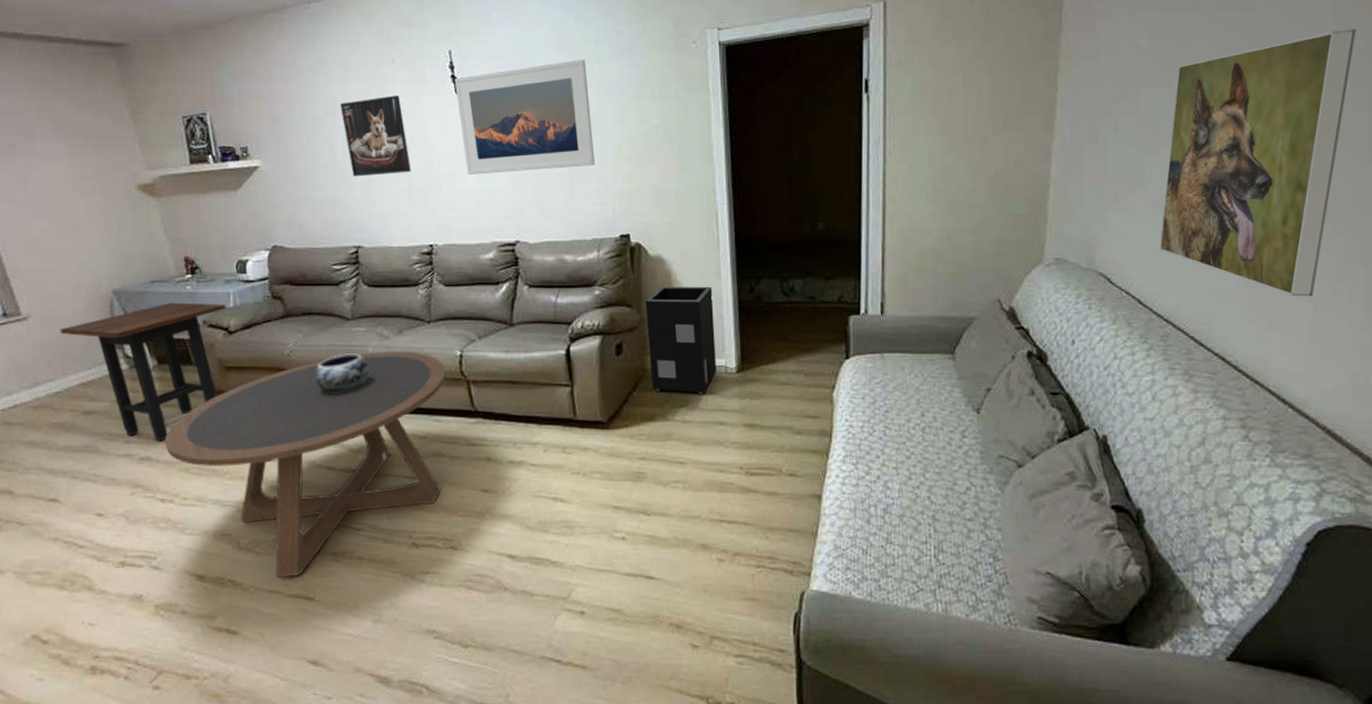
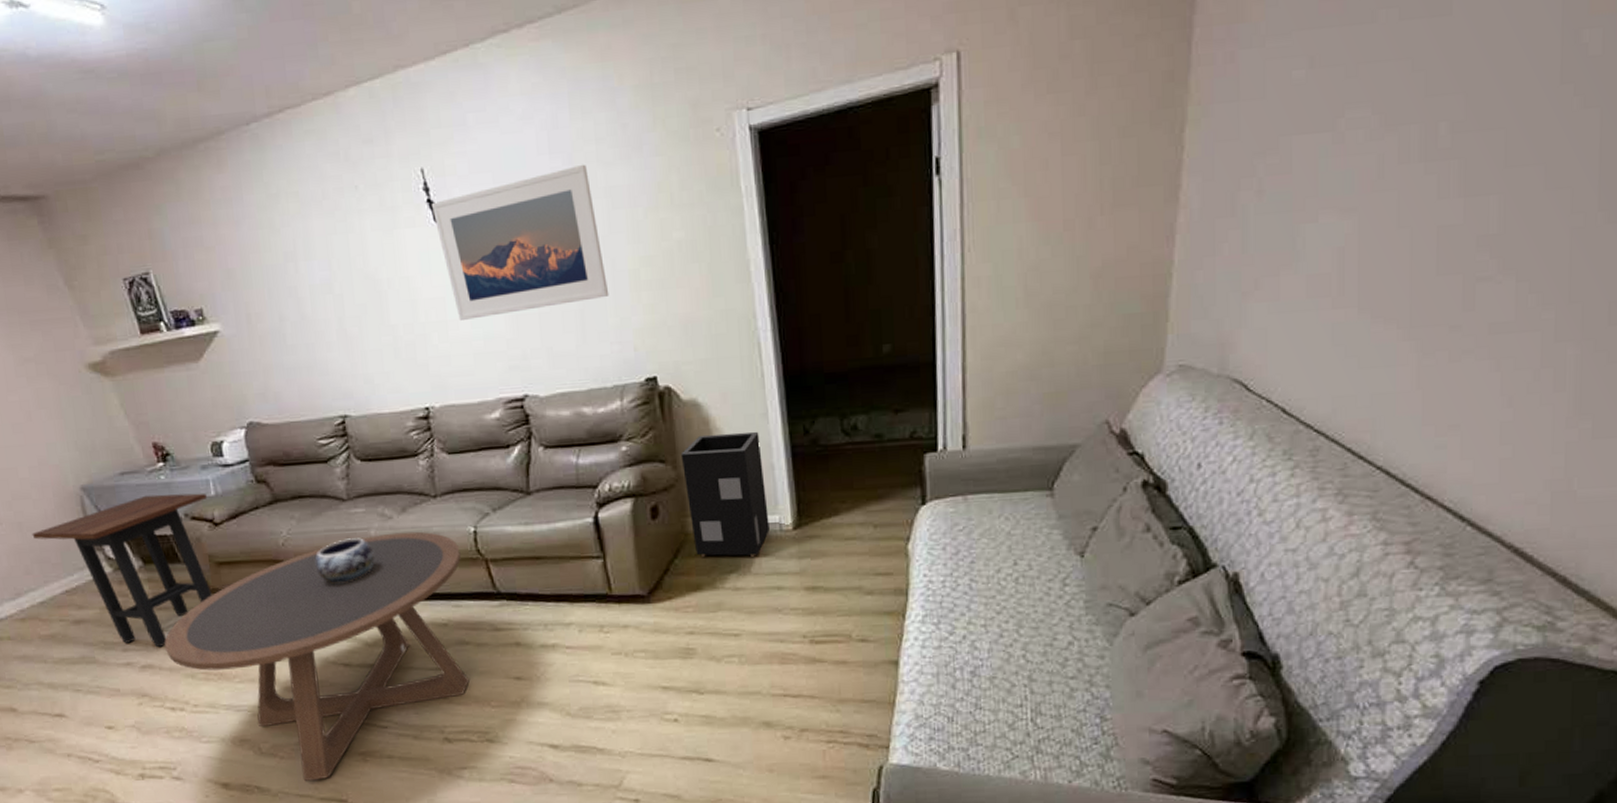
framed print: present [340,95,411,177] -> none [300,230,394,334]
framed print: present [1159,29,1356,297] -> none [1311,27,1592,390]

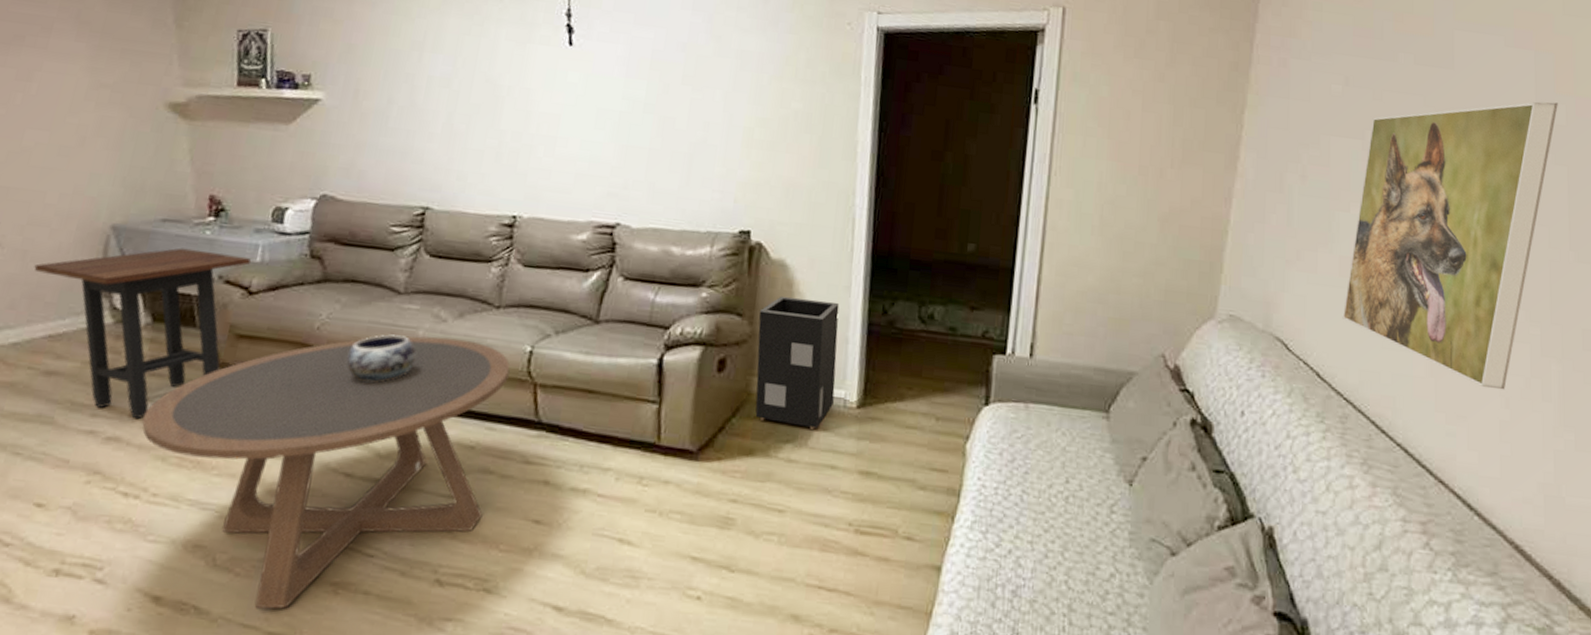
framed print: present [431,164,609,320] -> none [569,25,724,148]
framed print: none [1311,27,1592,390] -> present [1342,102,1558,390]

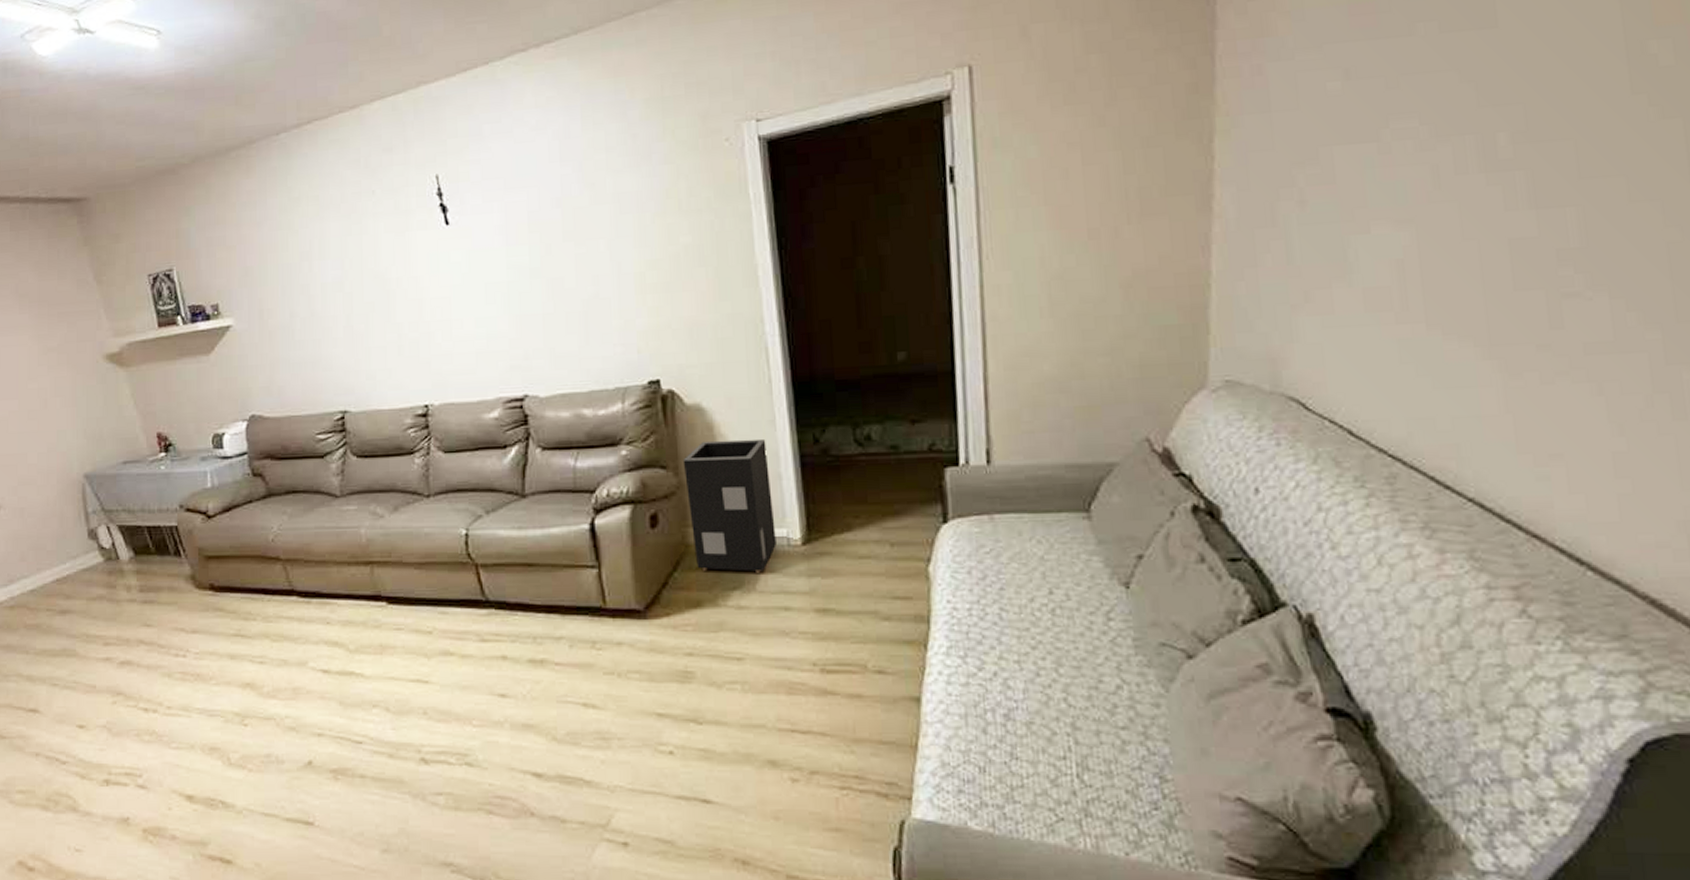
side table: present [34,248,252,420] -> none [32,484,204,644]
coffee table: present [142,336,510,610] -> none [146,532,451,799]
decorative bowl: present [346,334,416,383] -> none [303,536,363,585]
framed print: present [1342,102,1558,390] -> none [1374,38,1661,416]

